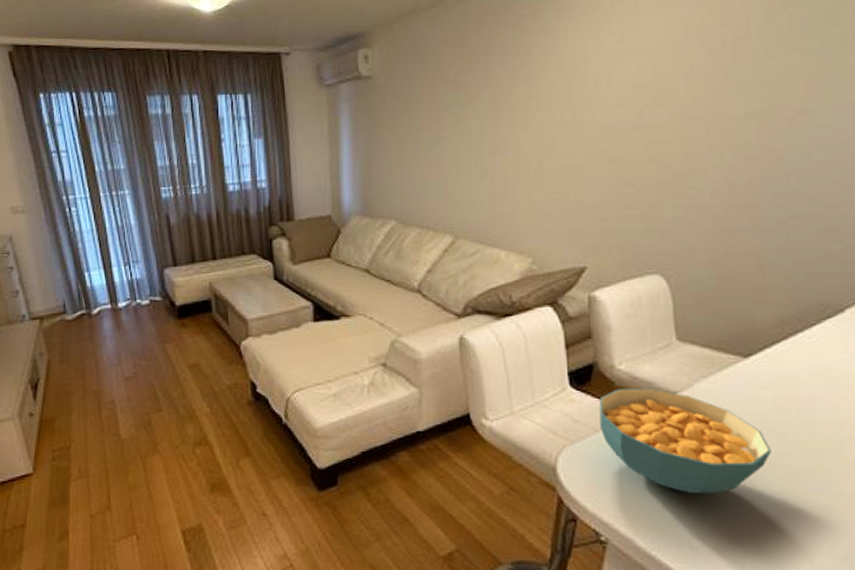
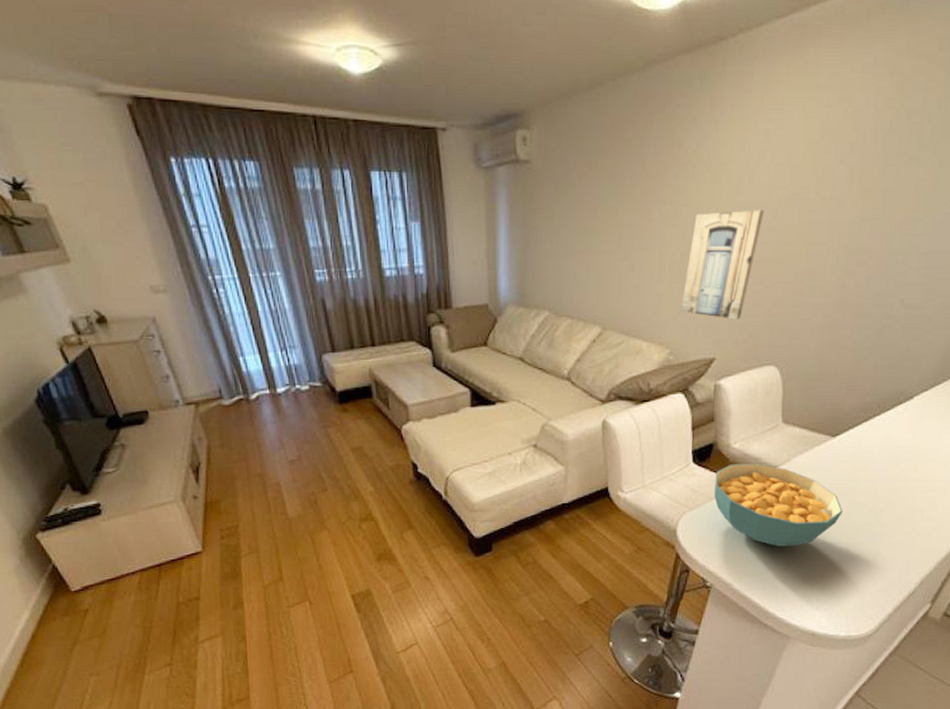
wall art: none [541,110,628,225] -> present [681,210,764,320]

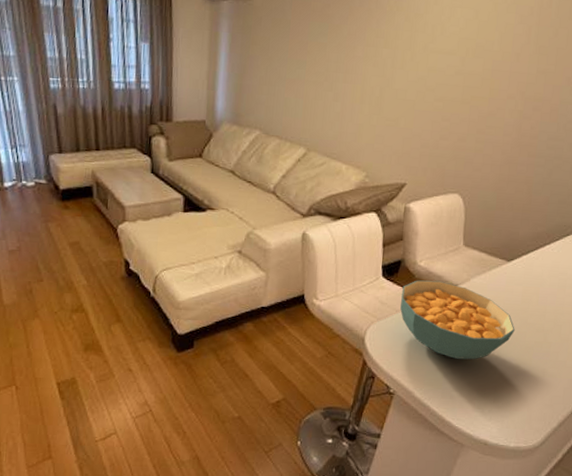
wall art: present [681,210,764,320] -> none [377,55,454,151]

